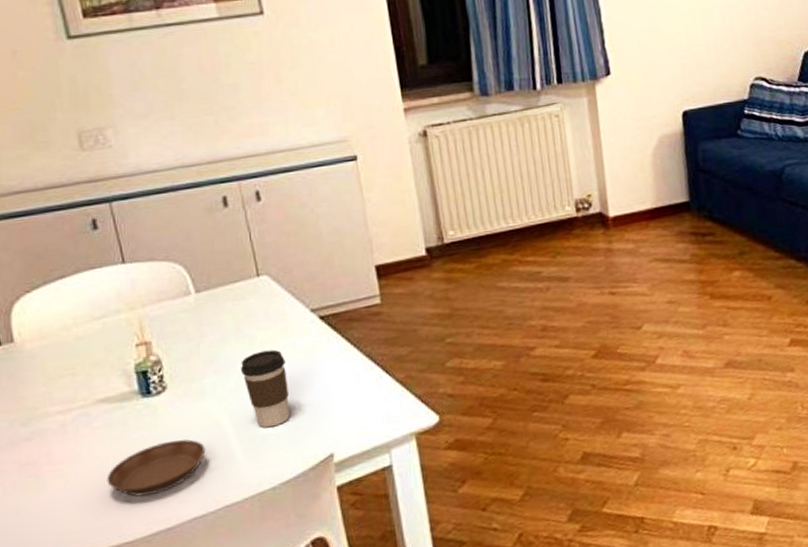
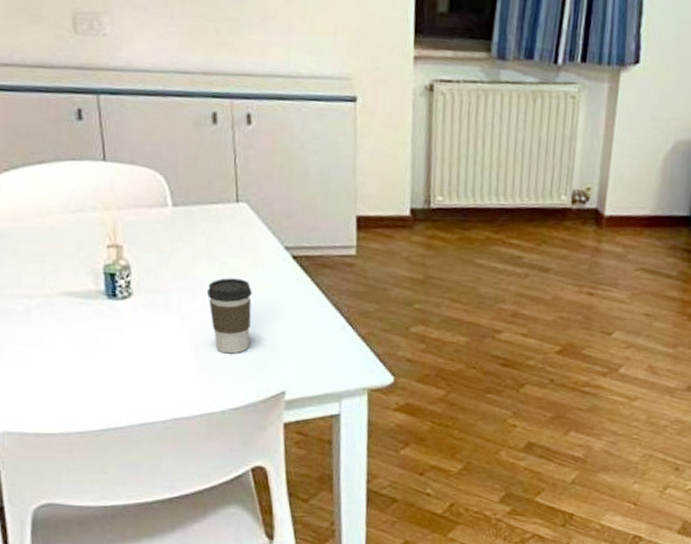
saucer: present [106,439,206,497] -> none [64,346,163,393]

